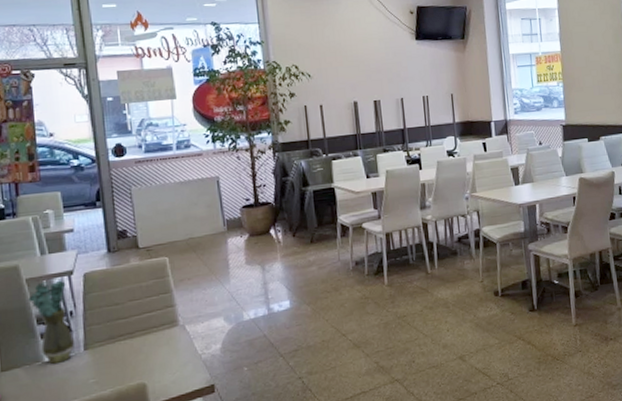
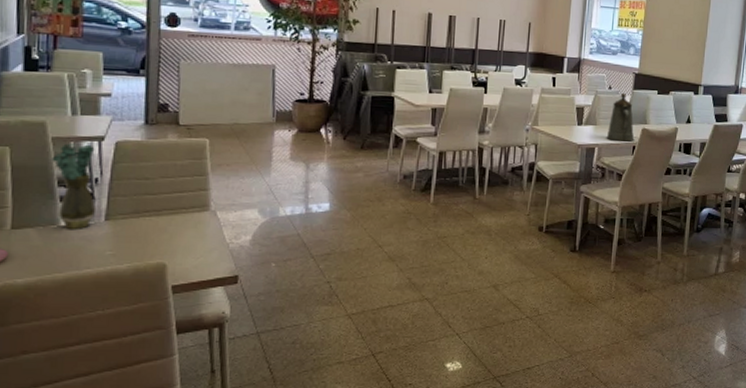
coffee pot: none [545,145,574,195] -> present [606,92,635,142]

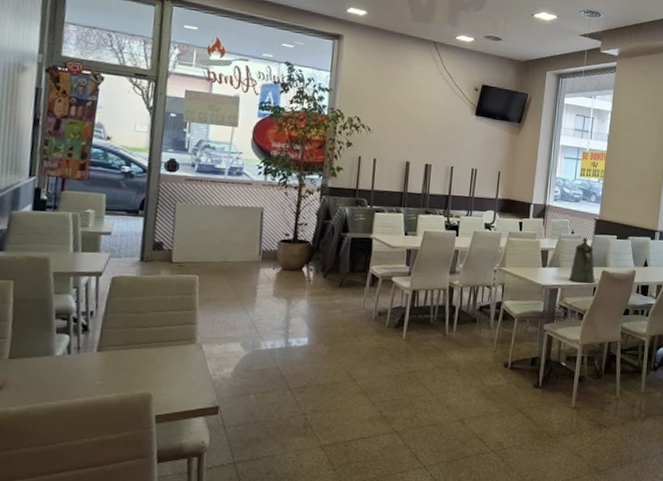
vase: present [52,140,95,229] -> none [52,275,93,360]

